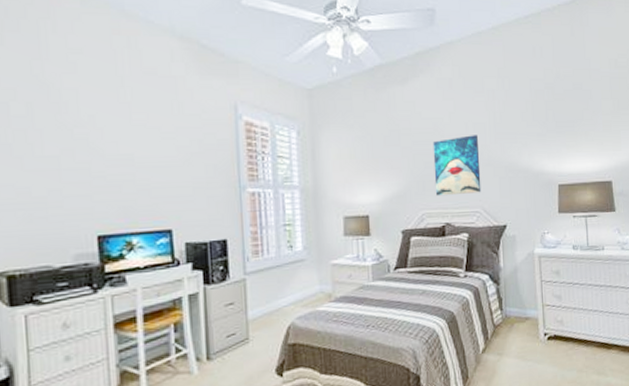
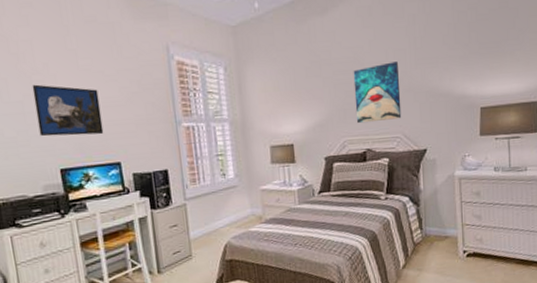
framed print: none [72,138,155,198] -> present [32,84,104,137]

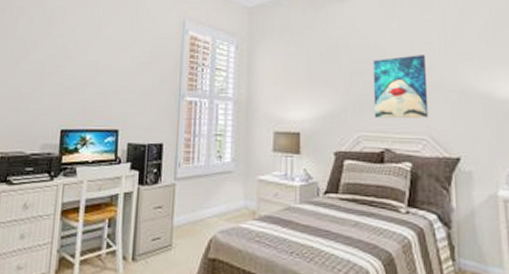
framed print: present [32,84,104,137] -> none [51,47,112,100]

